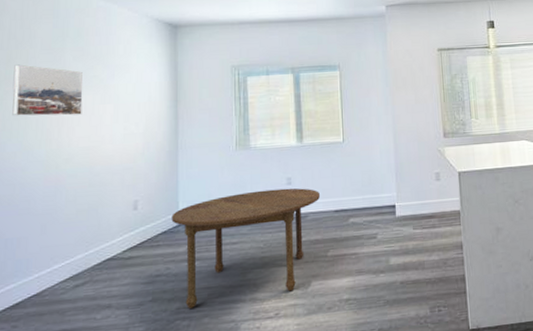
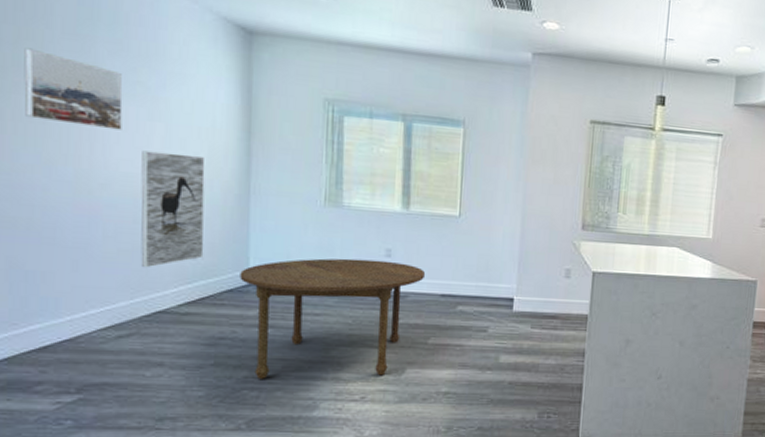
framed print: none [94,125,144,223] -> present [140,150,205,268]

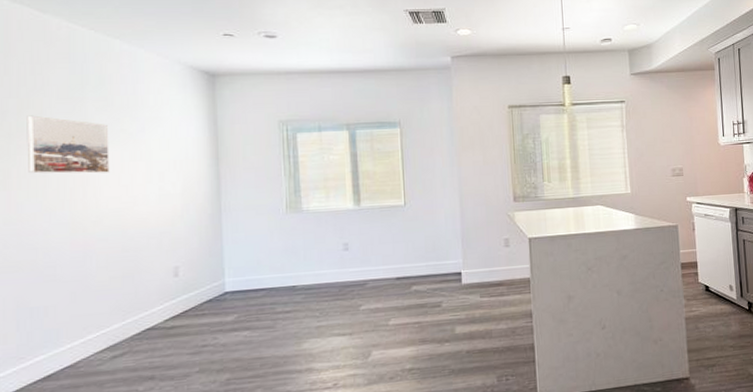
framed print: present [140,150,205,268] -> none [127,185,185,291]
dining table: present [240,258,426,379] -> none [217,254,381,379]

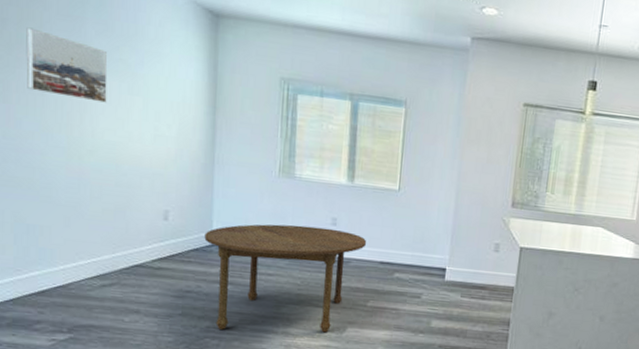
dining table: none [217,254,381,379] -> present [204,224,367,333]

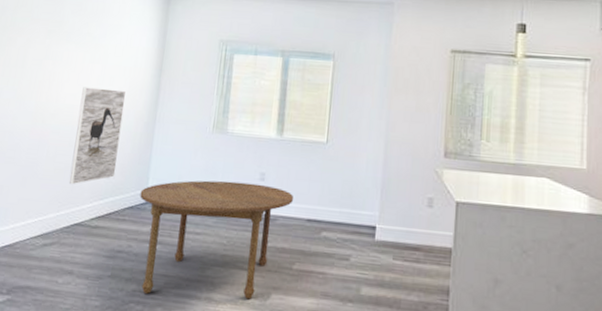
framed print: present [26,27,108,103] -> none [12,12,78,71]
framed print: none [121,121,177,227] -> present [69,87,126,185]

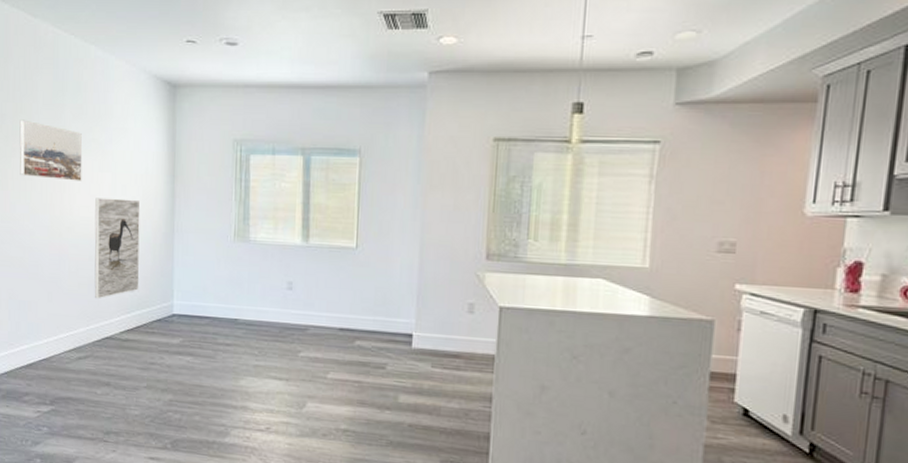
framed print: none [12,12,78,71] -> present [19,119,83,181]
dining table: present [140,180,294,300] -> none [166,291,325,408]

